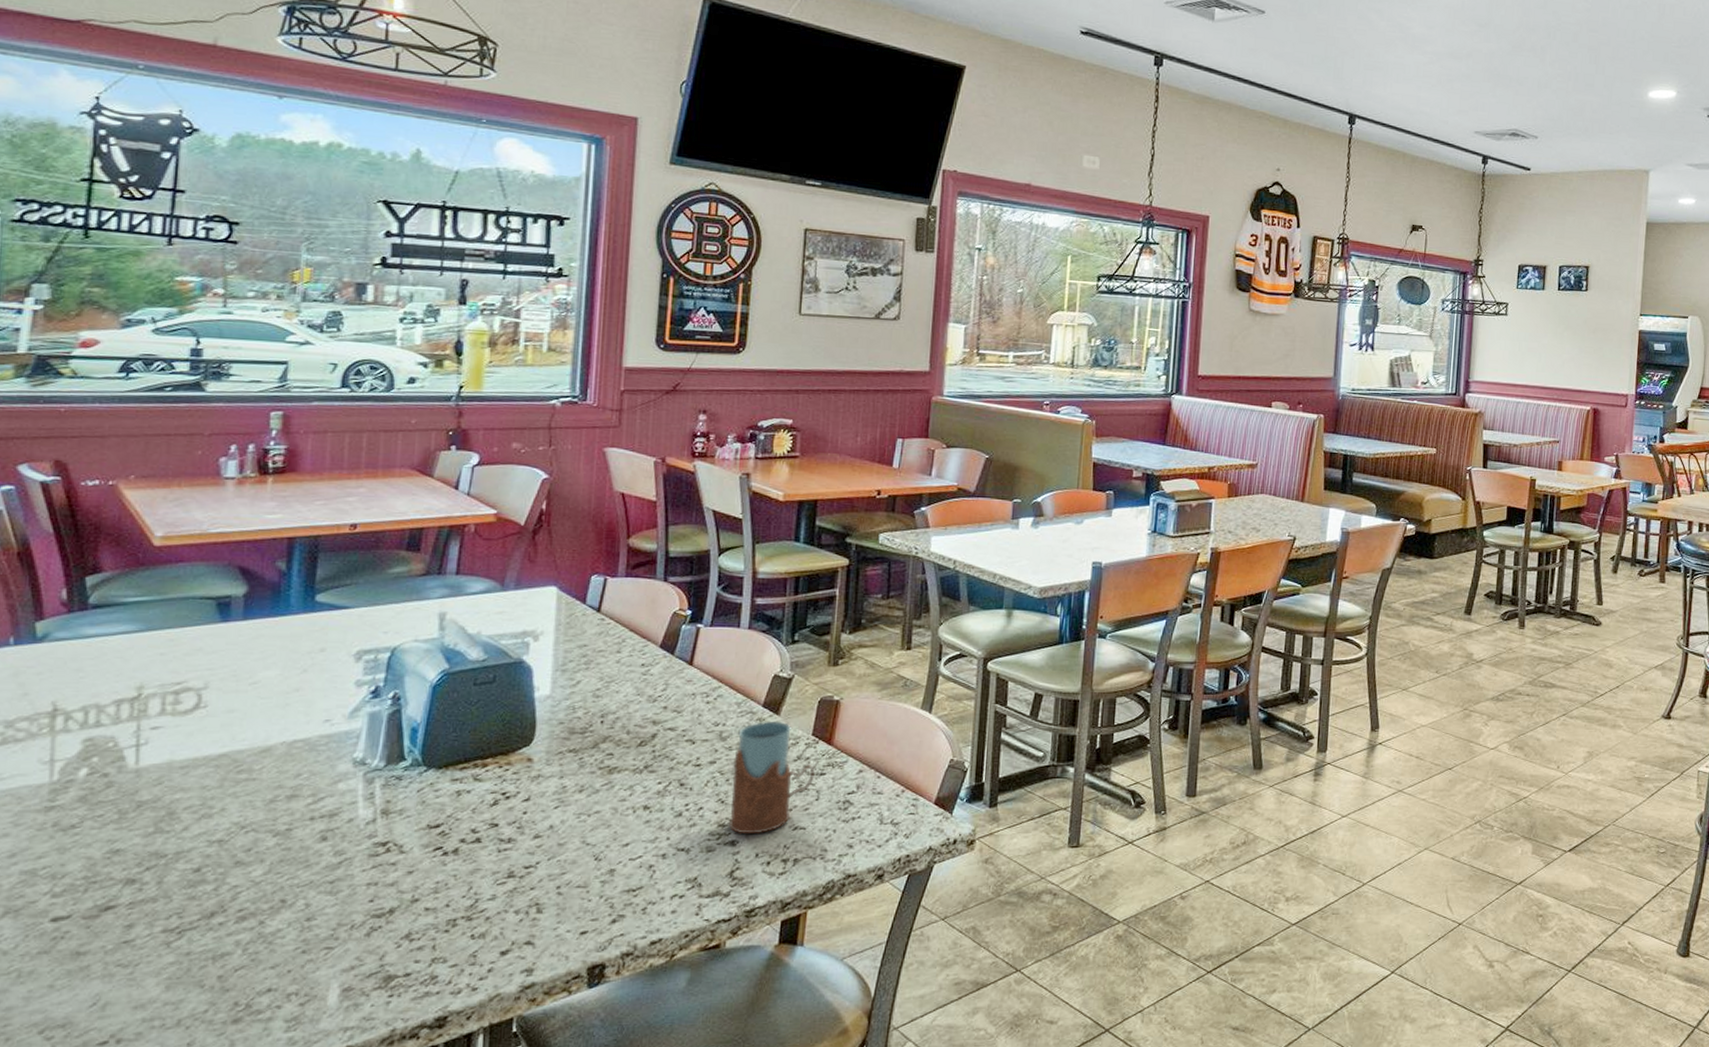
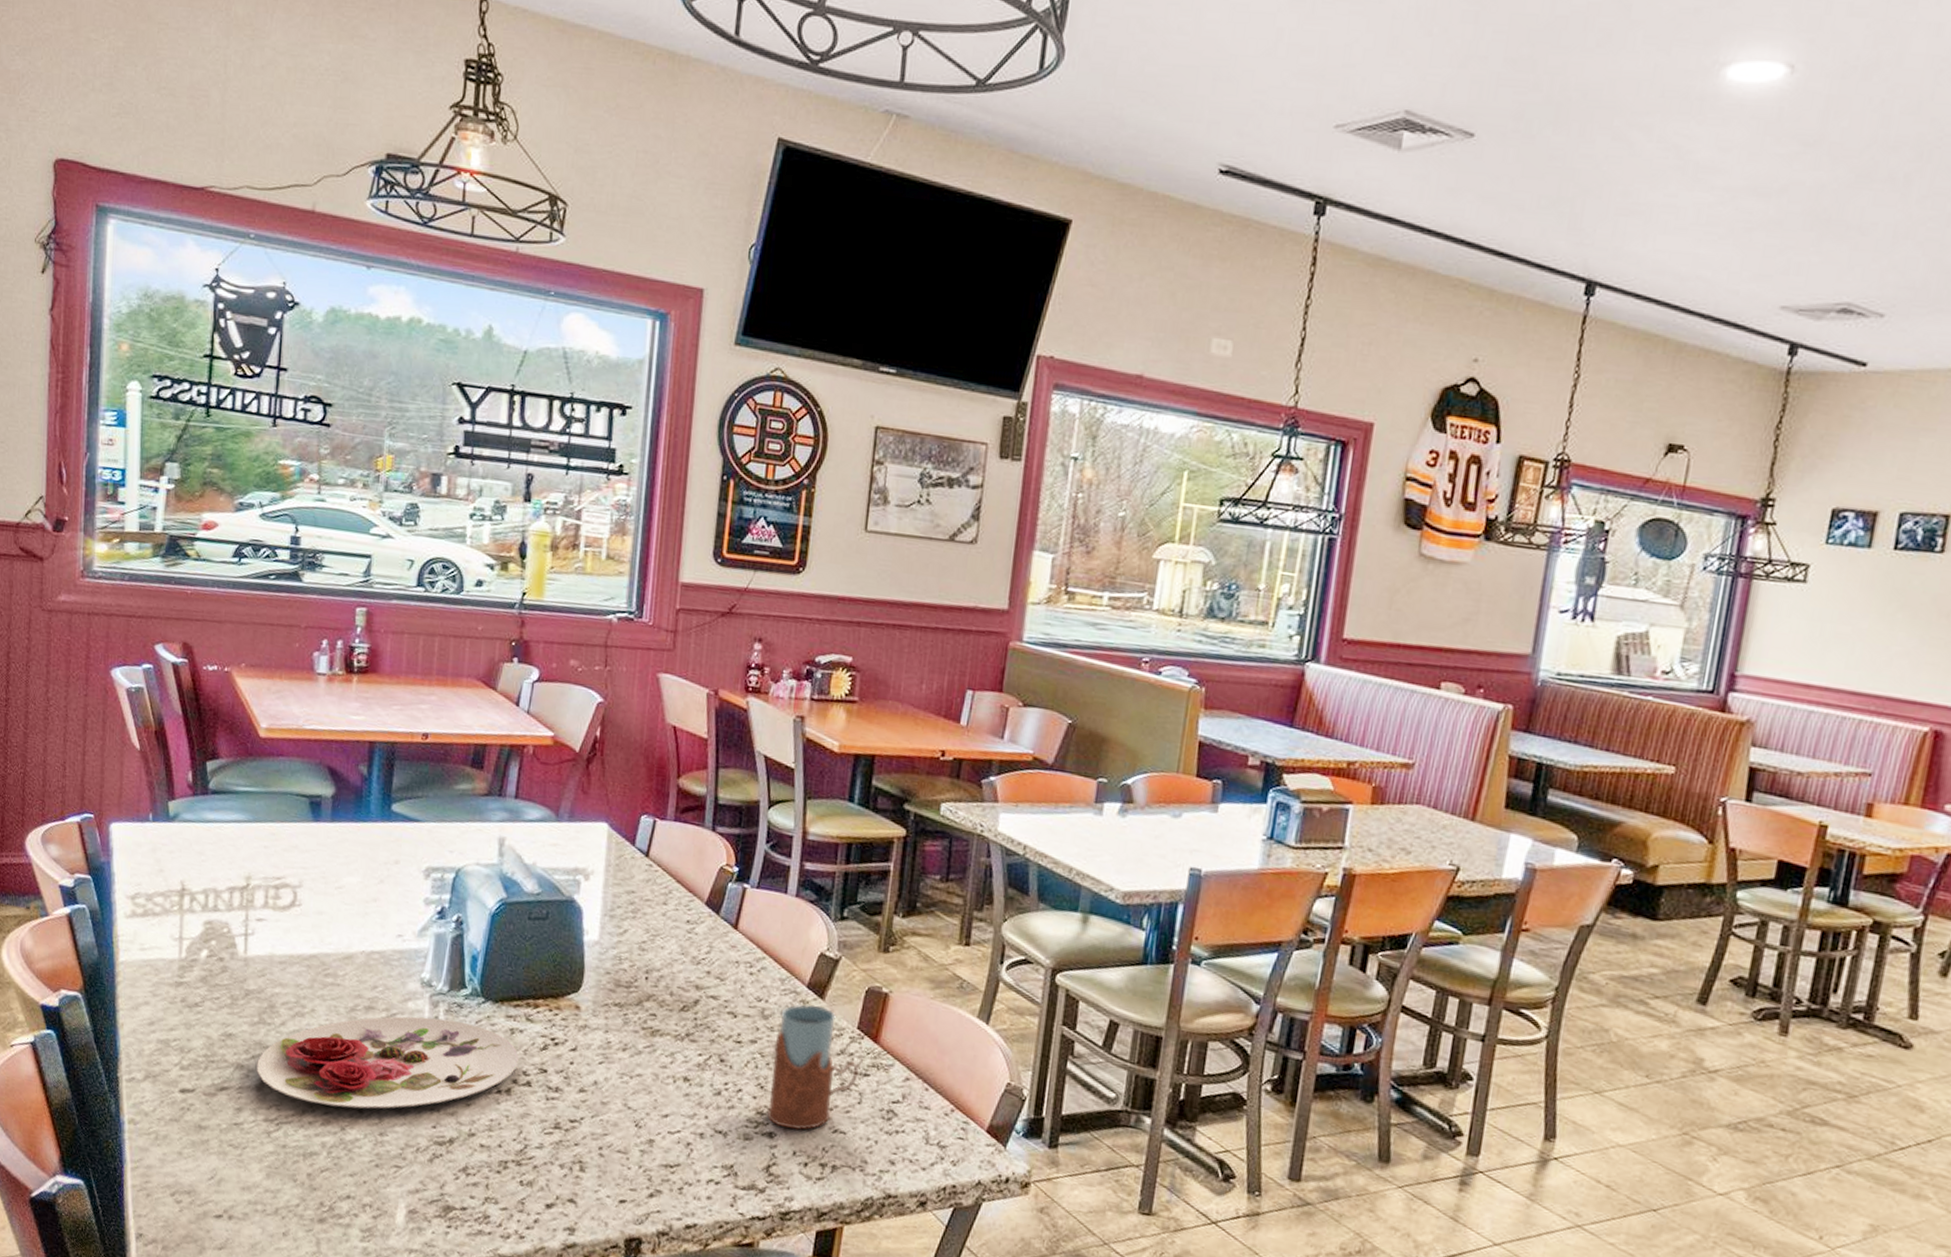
plate: none [152,794,468,904] -> present [256,1016,520,1109]

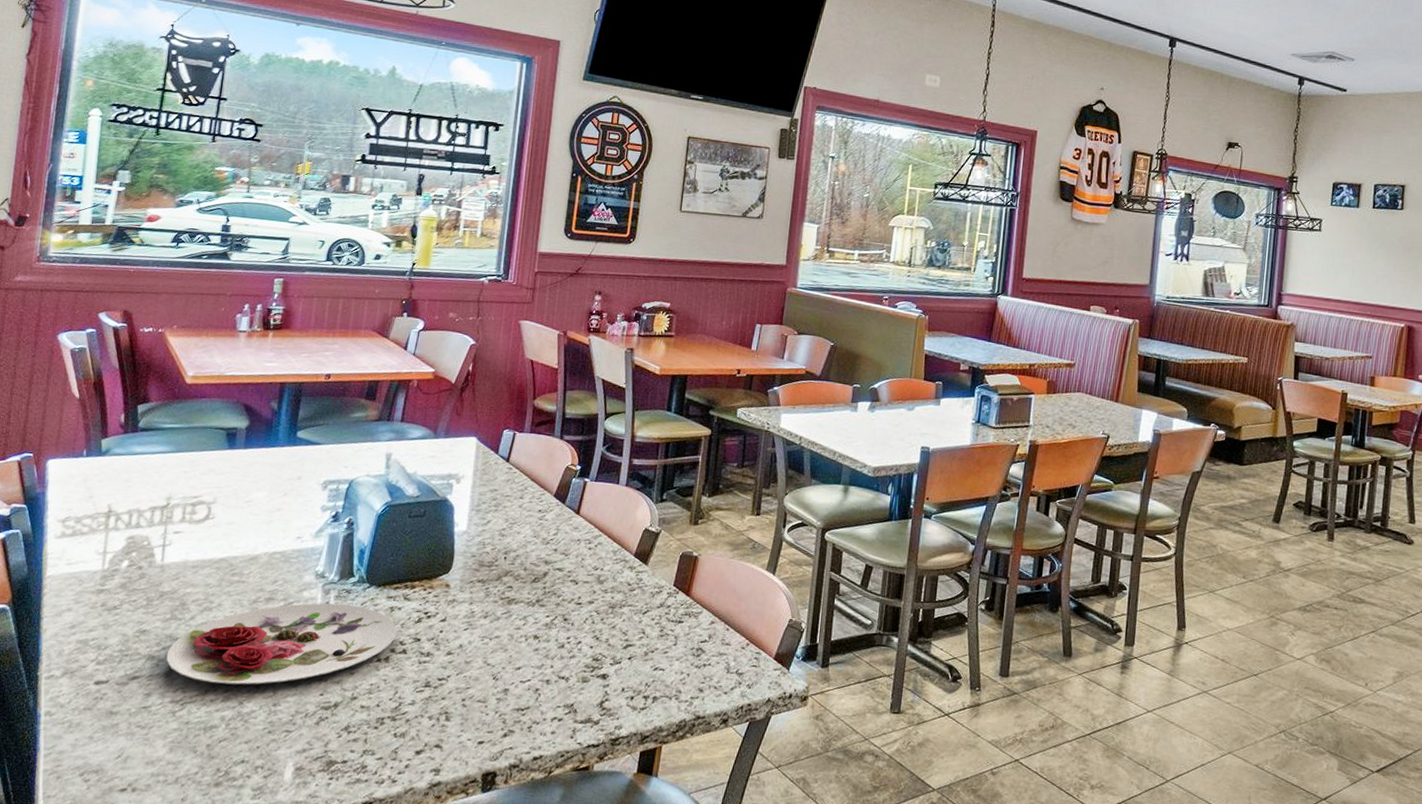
drinking glass: present [767,1004,859,1131] -> none [602,569,675,671]

